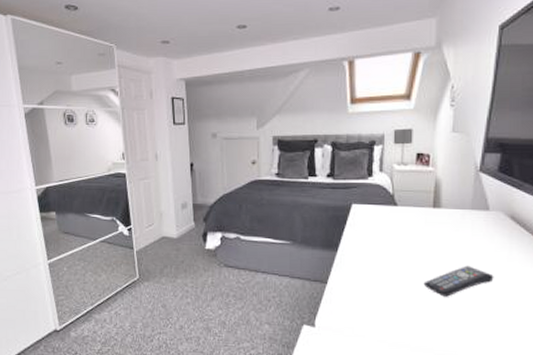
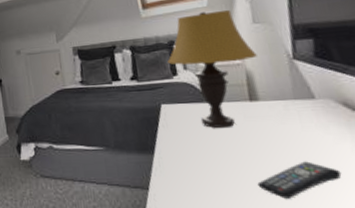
table lamp: none [366,114,449,232] -> present [167,9,257,129]

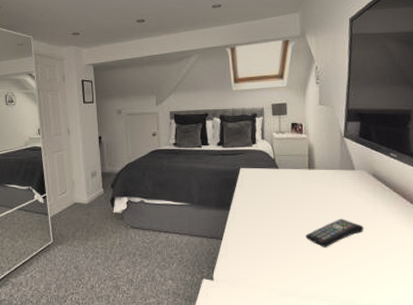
table lamp: present [167,9,257,129] -> none [249,91,319,191]

